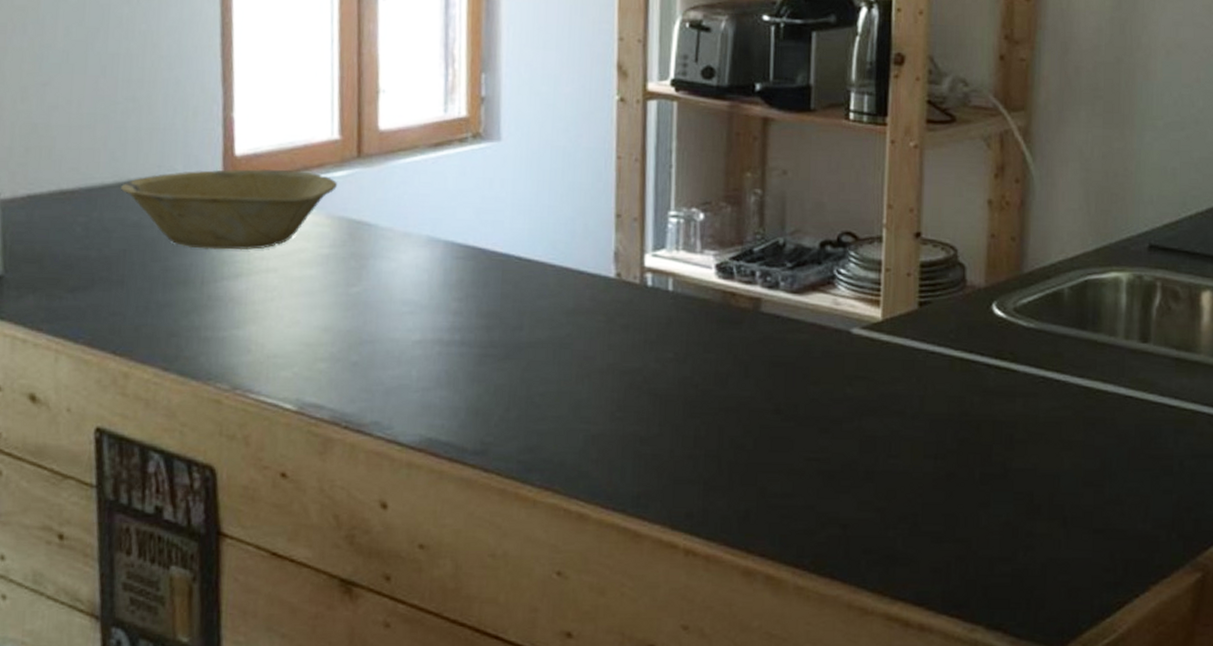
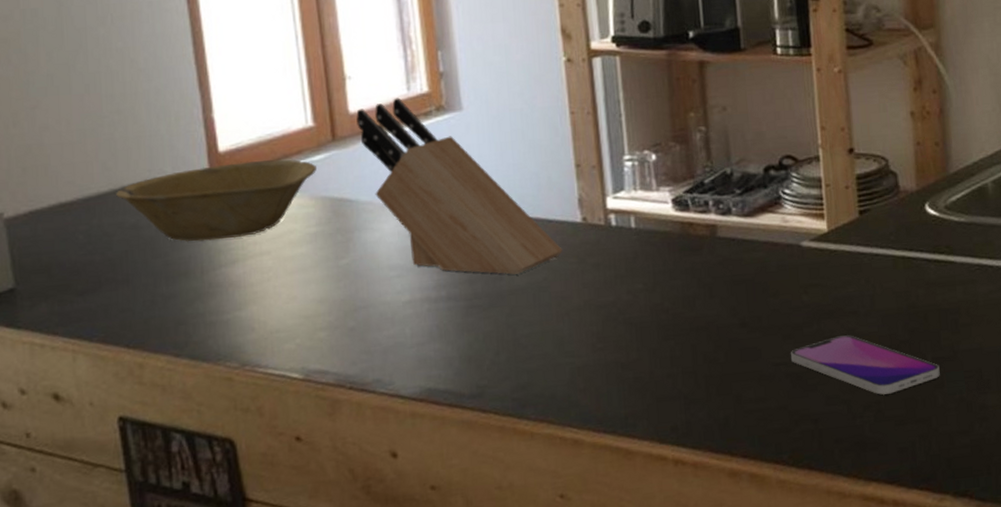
knife block: none [386,119,591,326] -> present [356,97,563,275]
smartphone: none [826,436,987,507] -> present [791,335,940,395]

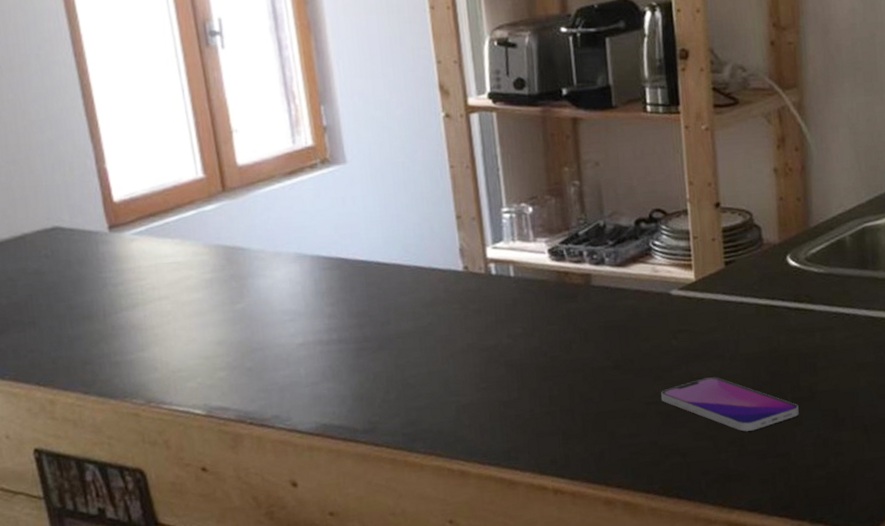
bowl: present [116,159,318,242] -> none [17,209,210,287]
knife block: present [356,97,563,275] -> none [244,150,446,319]

